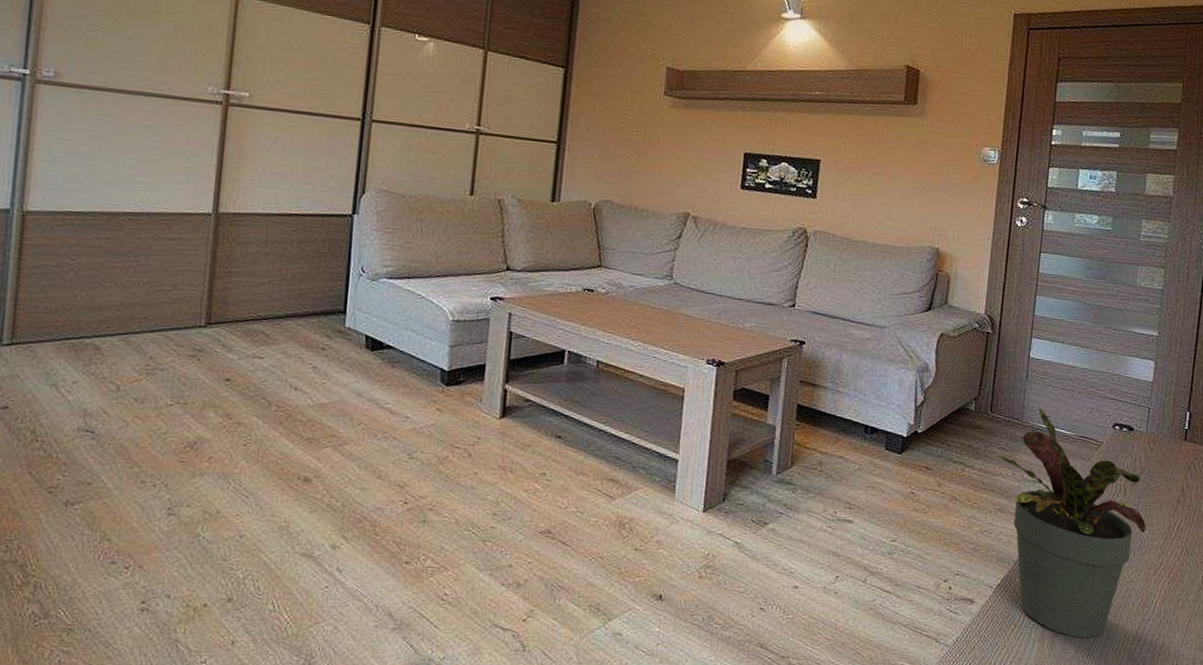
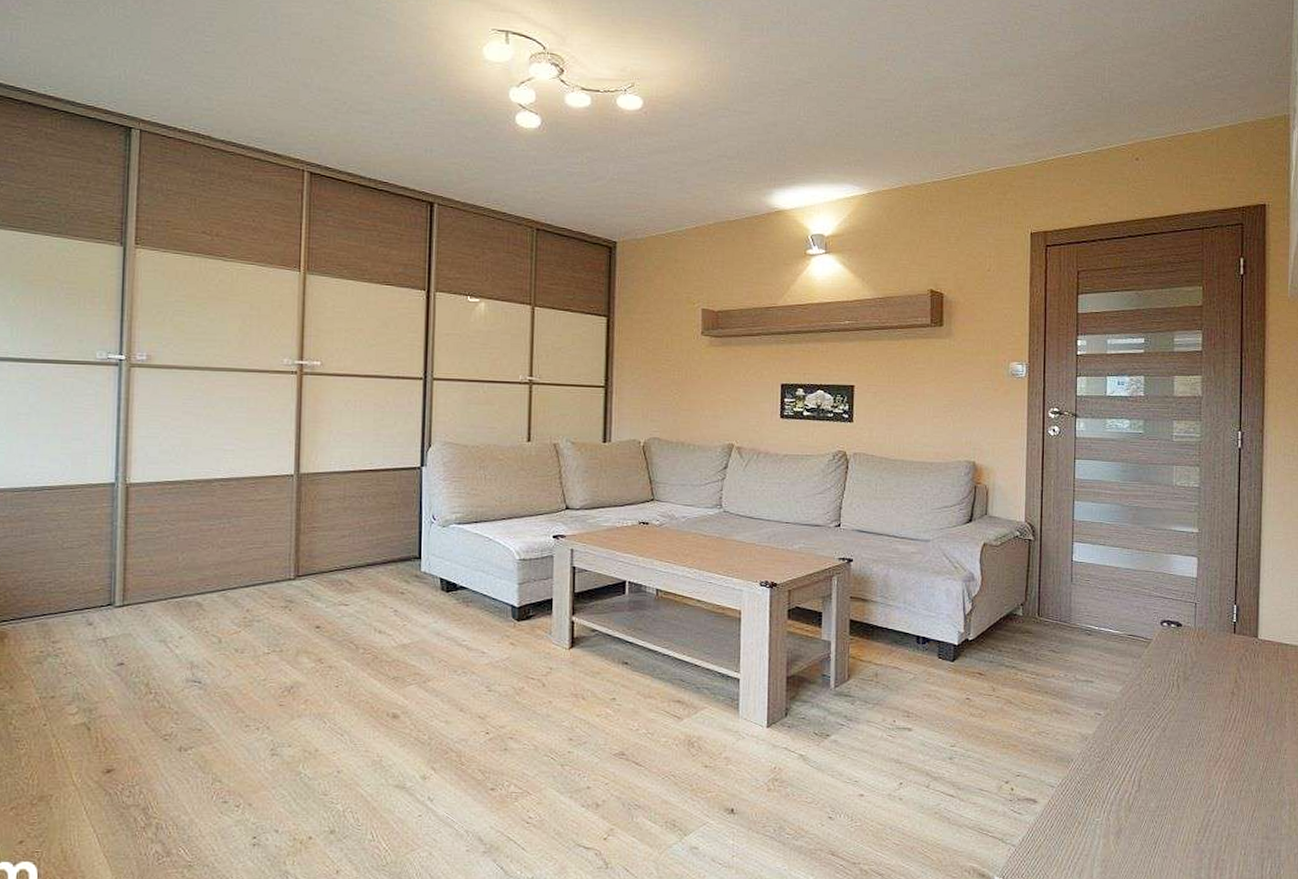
potted plant: present [998,409,1146,639] -> none [1049,610,1203,833]

